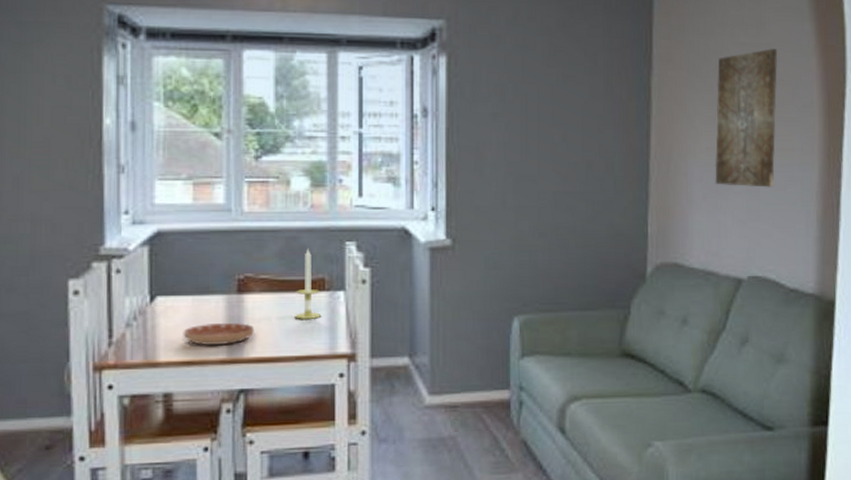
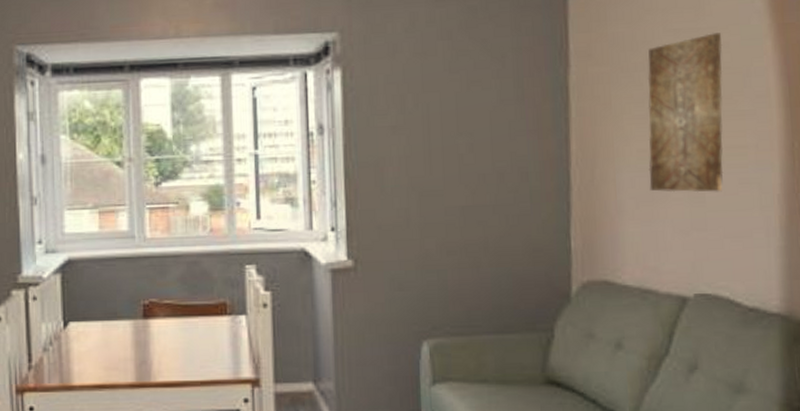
saucer: present [183,323,254,345] -> none [94,348,160,369]
candle: present [294,248,322,319] -> none [198,273,225,344]

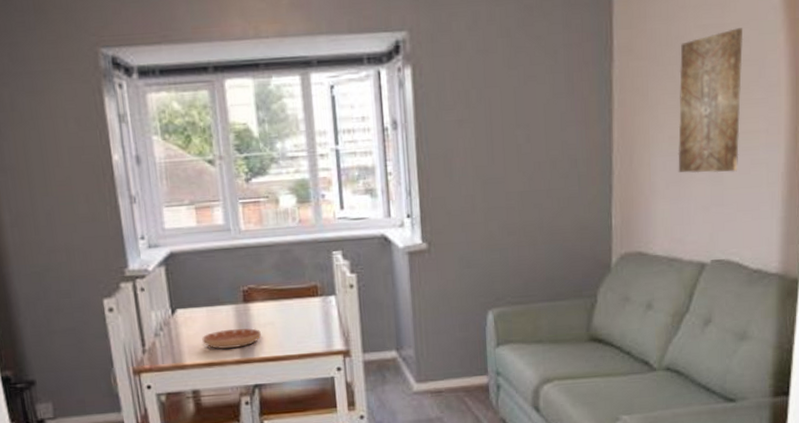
saucer: none [94,348,160,369] -> present [202,328,261,349]

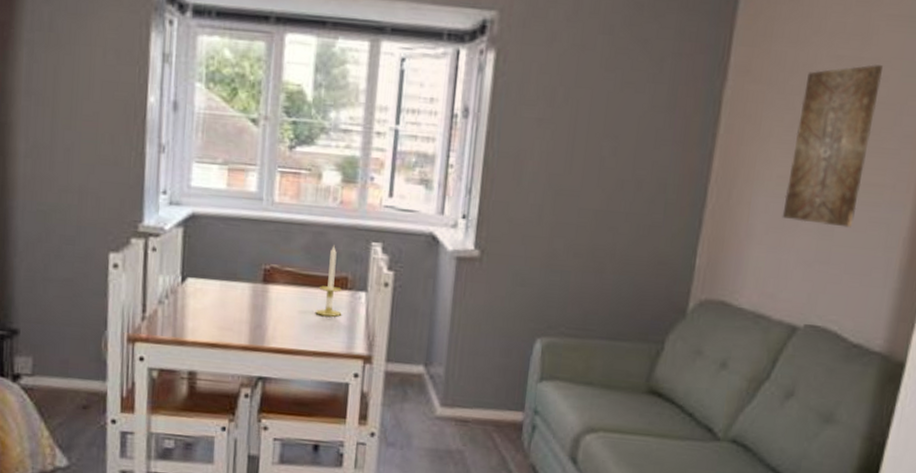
saucer: present [202,328,261,349] -> none [209,309,276,332]
candle: none [294,259,318,323] -> present [315,245,342,317]

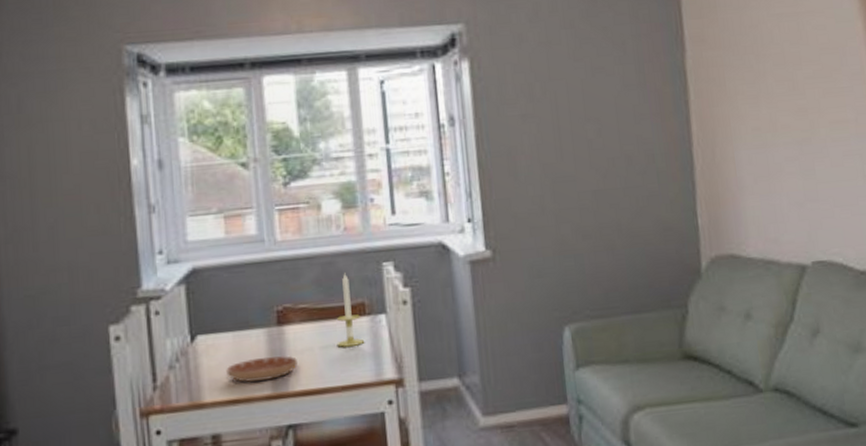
saucer: none [209,309,276,332] -> present [226,356,298,382]
wall art: present [782,64,883,228] -> none [755,16,830,167]

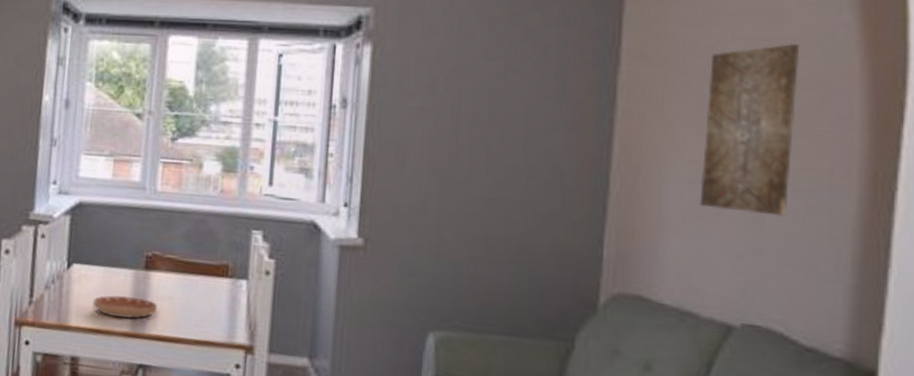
candle: present [337,273,365,347] -> none [196,233,223,305]
wall art: none [755,16,830,167] -> present [699,44,800,217]

